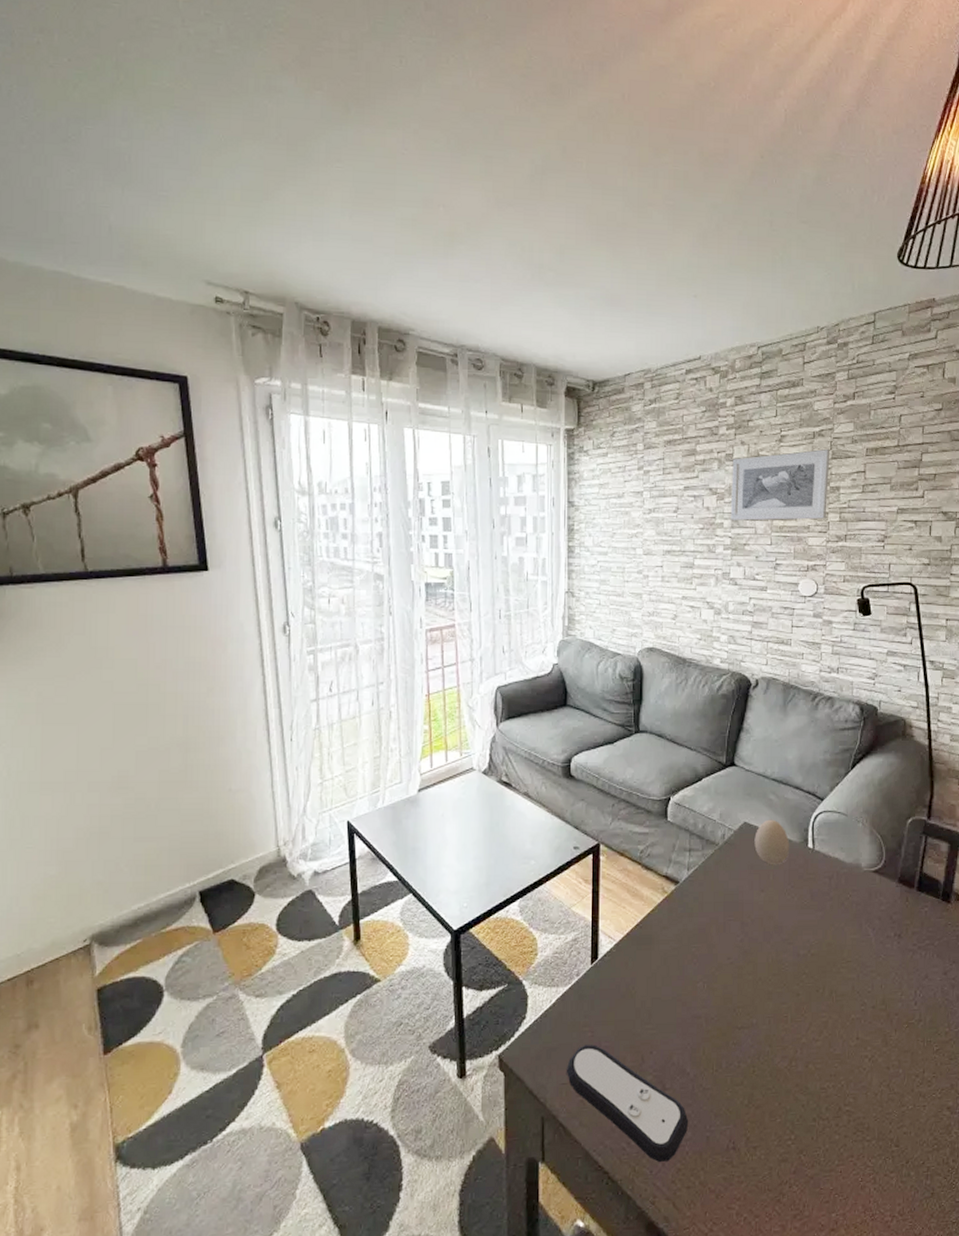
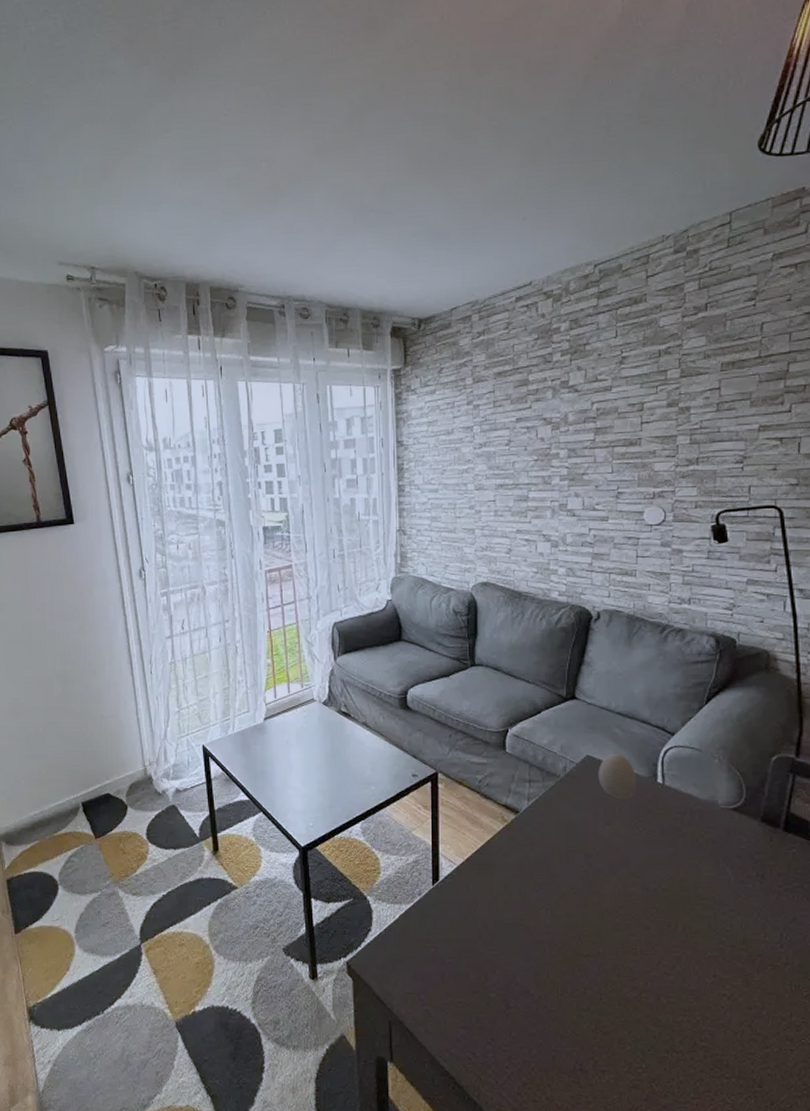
remote control: present [566,1045,689,1162] -> none [411,959,534,1074]
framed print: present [730,449,830,521] -> none [566,368,679,450]

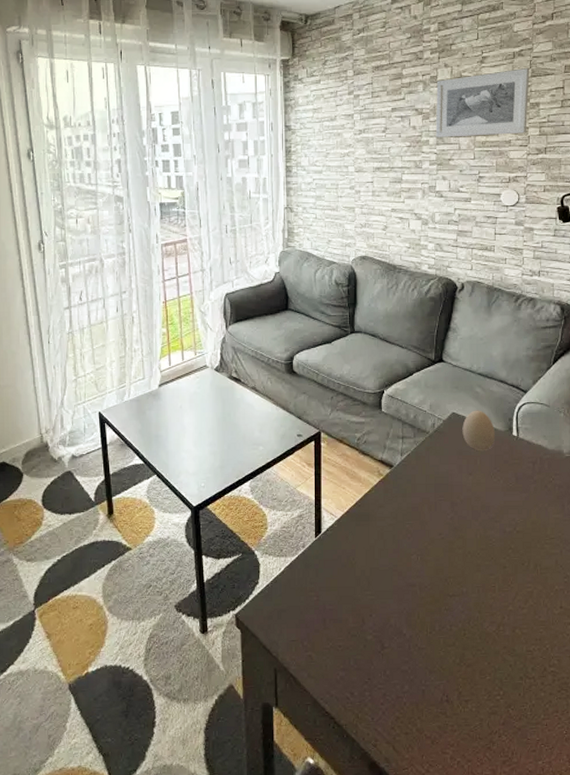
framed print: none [566,368,679,450] -> present [435,68,530,138]

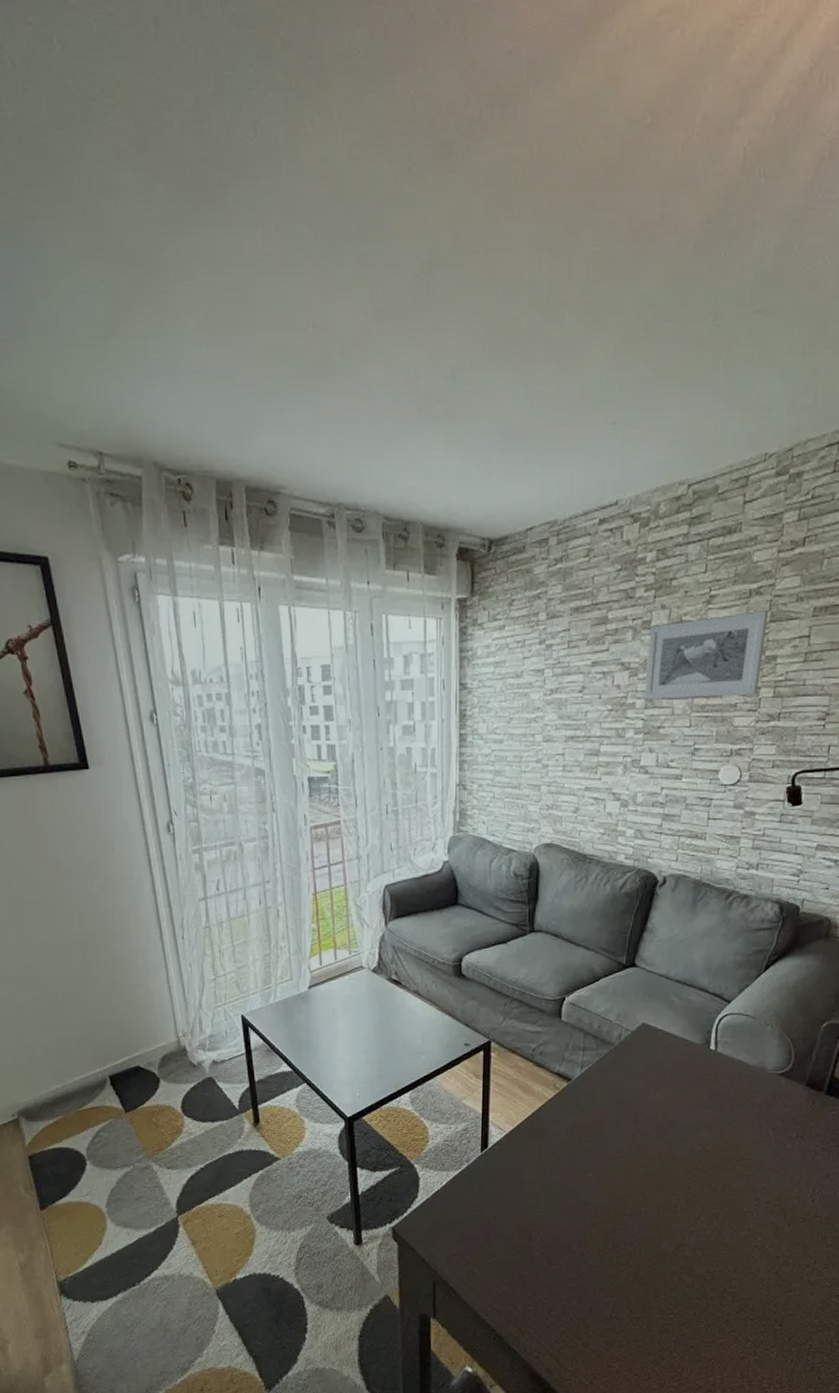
decorative egg: present [462,410,495,450] -> none [652,1021,690,1065]

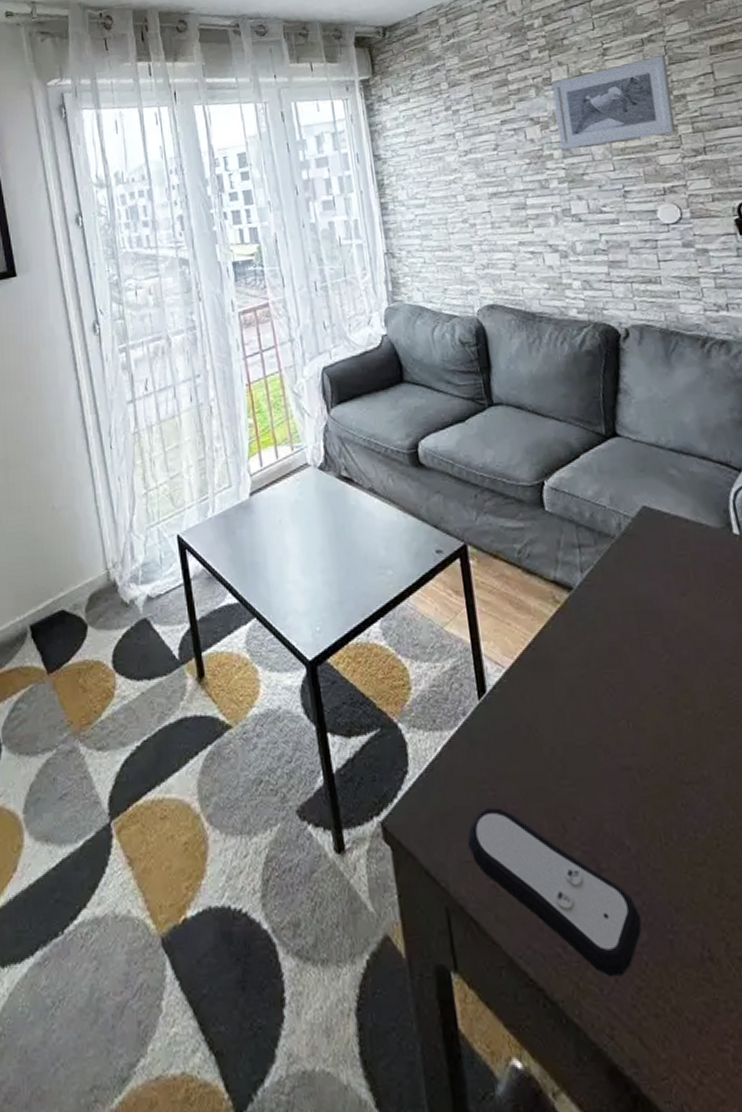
remote control: none [456,1223,574,1324] -> present [467,808,642,976]

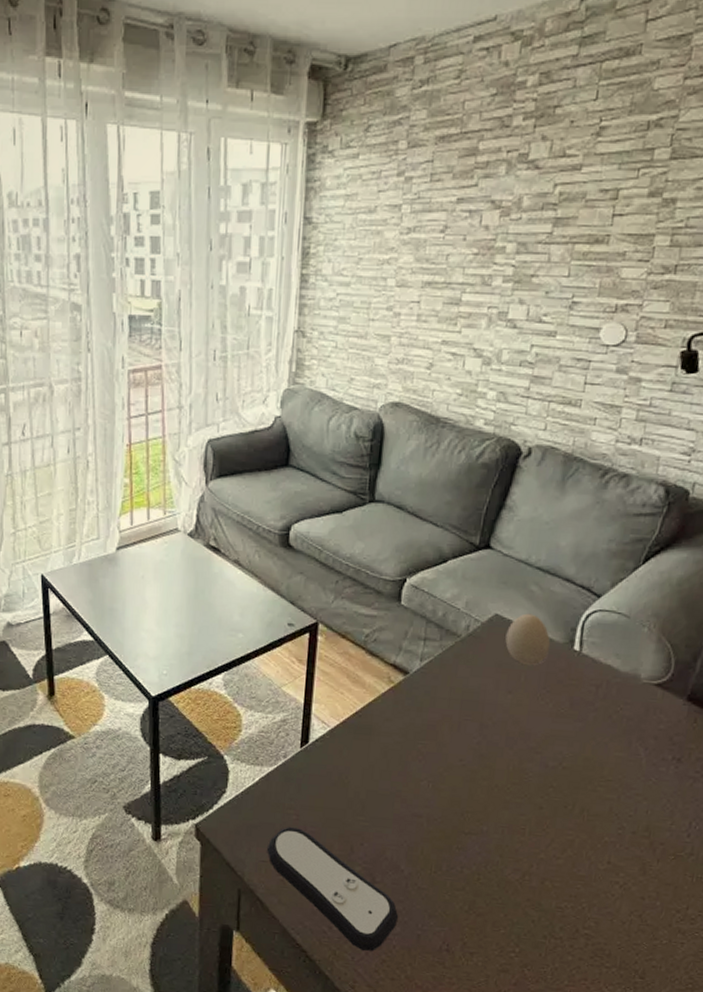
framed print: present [552,55,676,150] -> none [515,146,670,244]
decorative egg: none [659,500,709,559] -> present [505,613,550,665]

